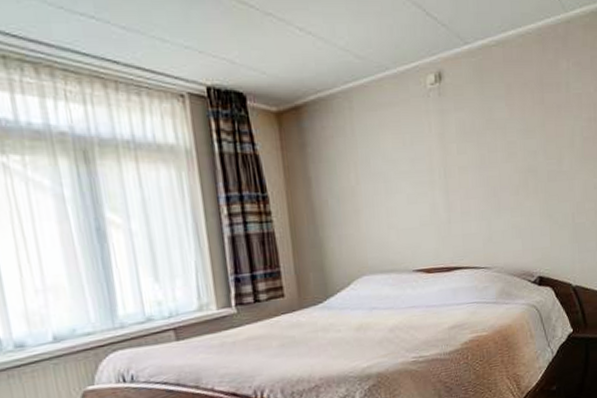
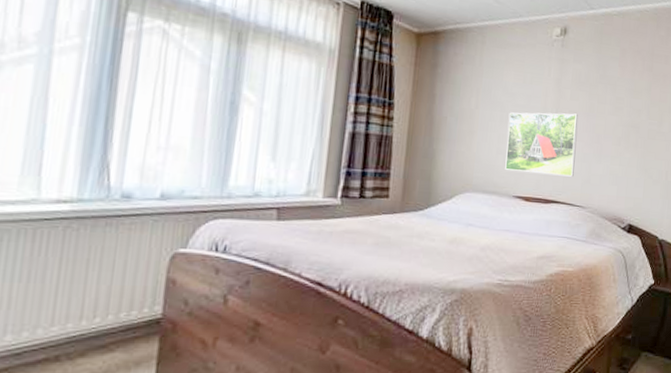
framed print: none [393,169,474,244] -> present [505,112,579,177]

